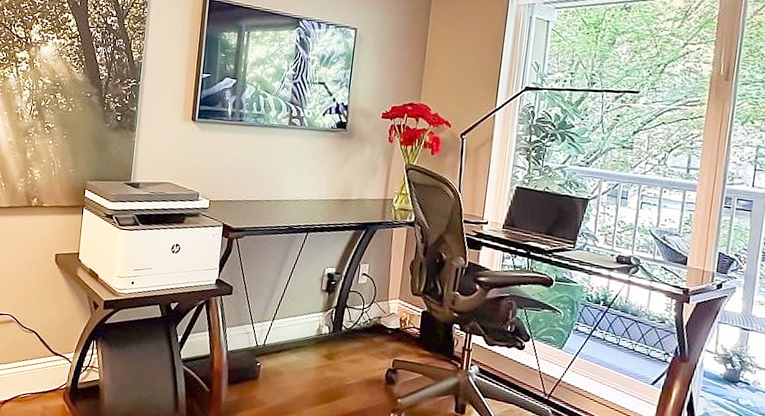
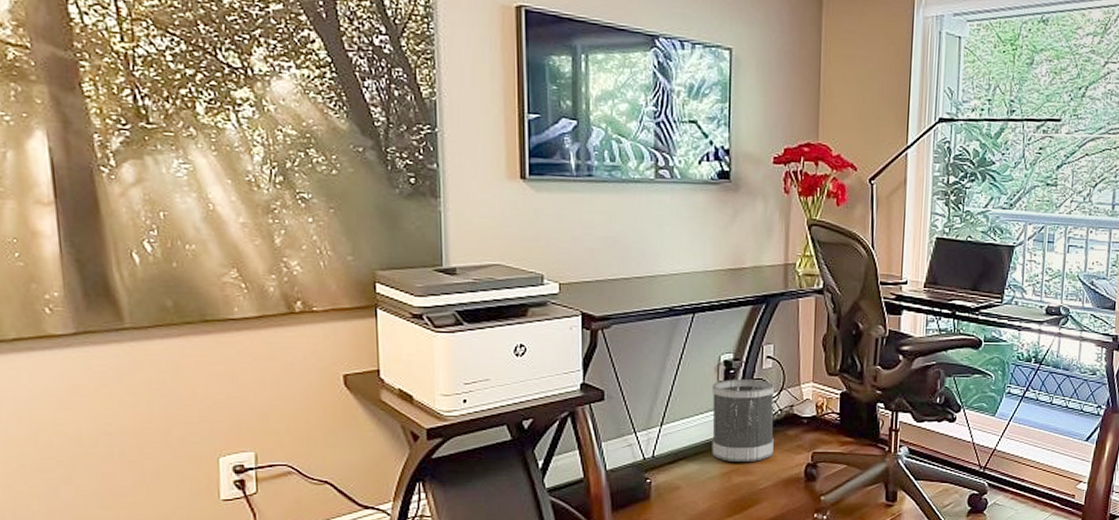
wastebasket: none [310,289,367,361] -> present [711,379,775,462]

